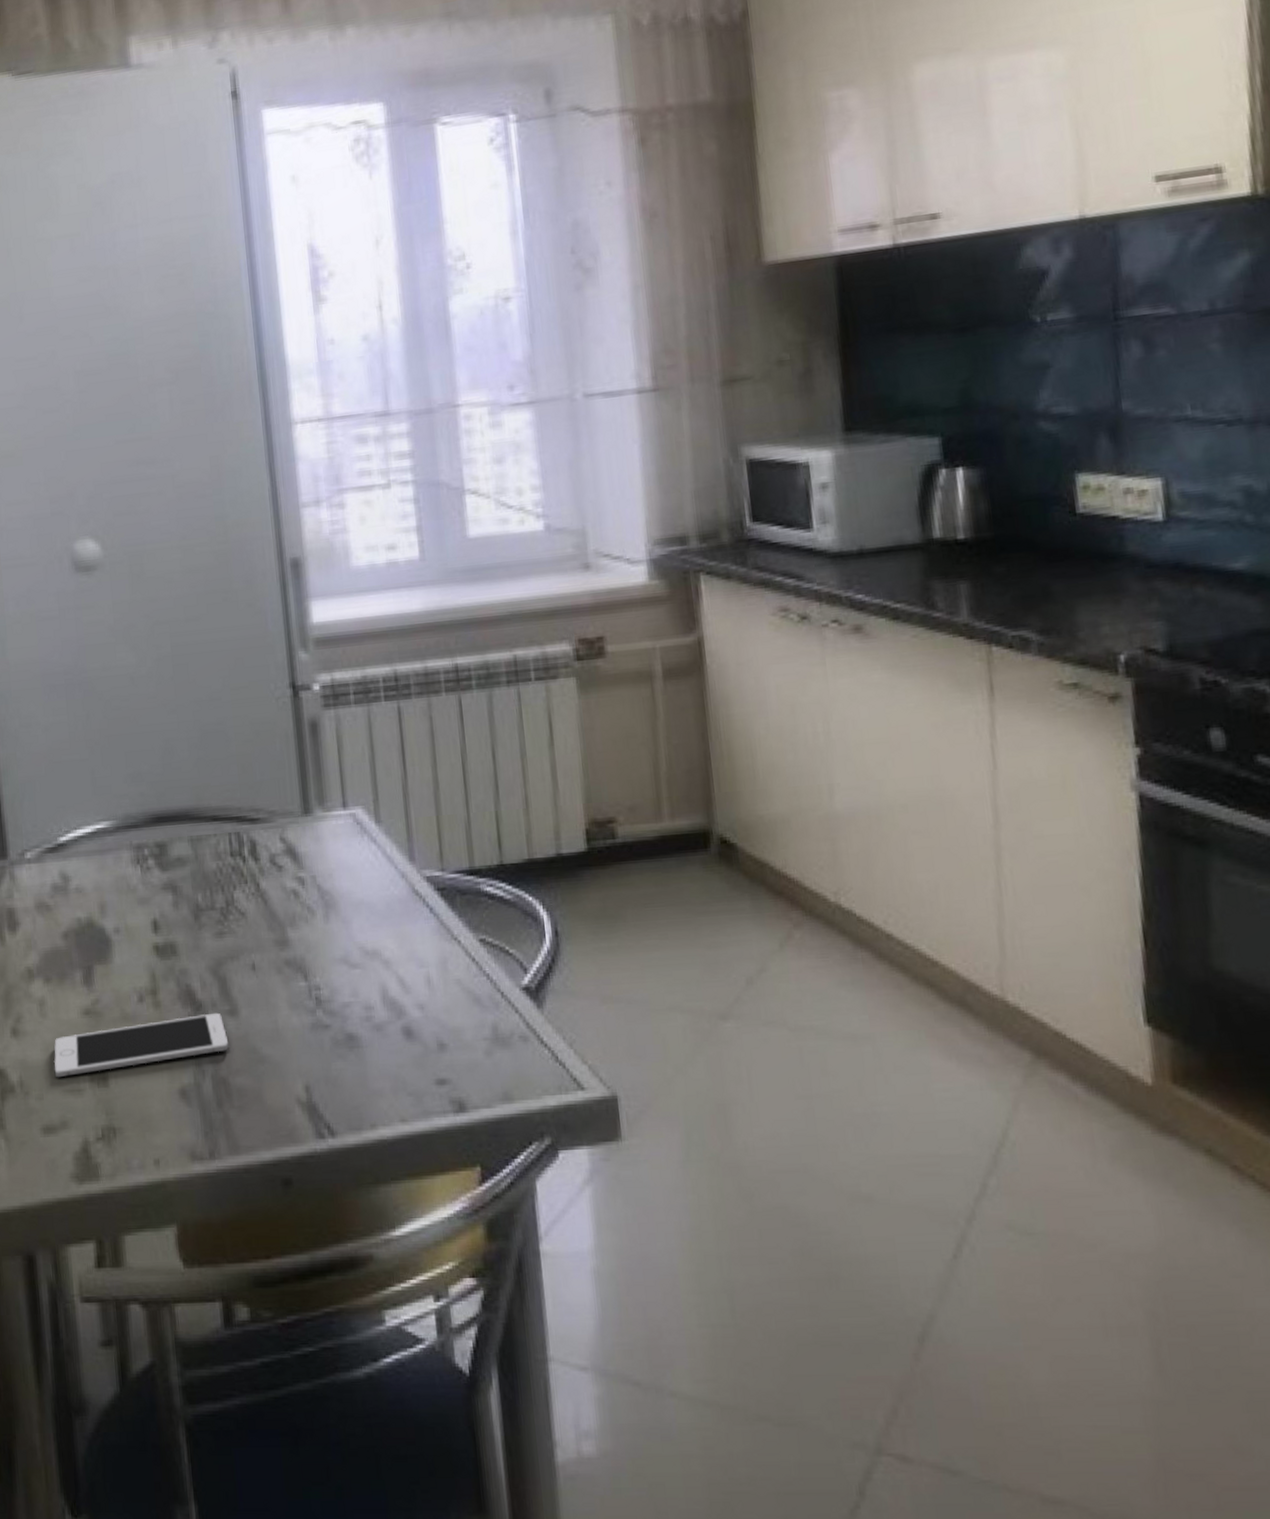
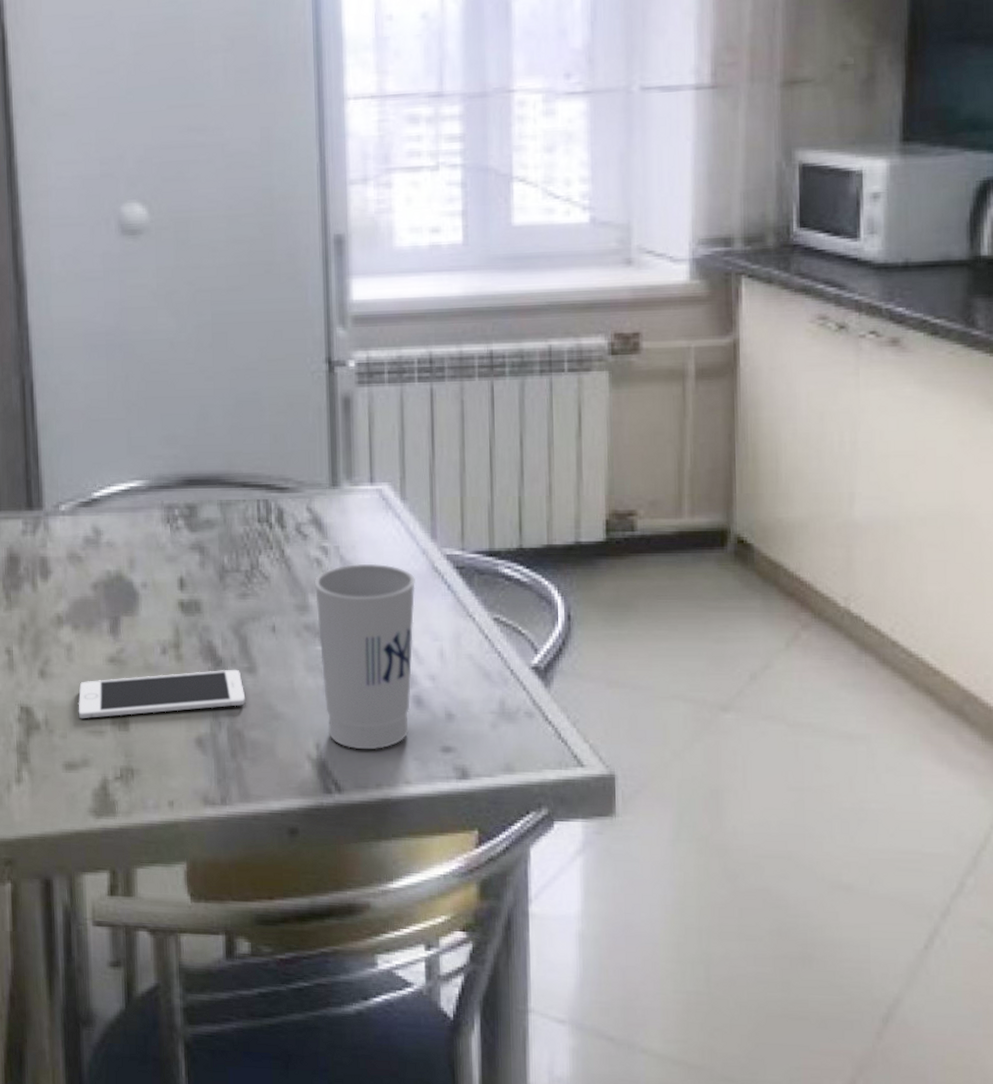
cup: none [292,890,401,1089] -> present [314,563,415,749]

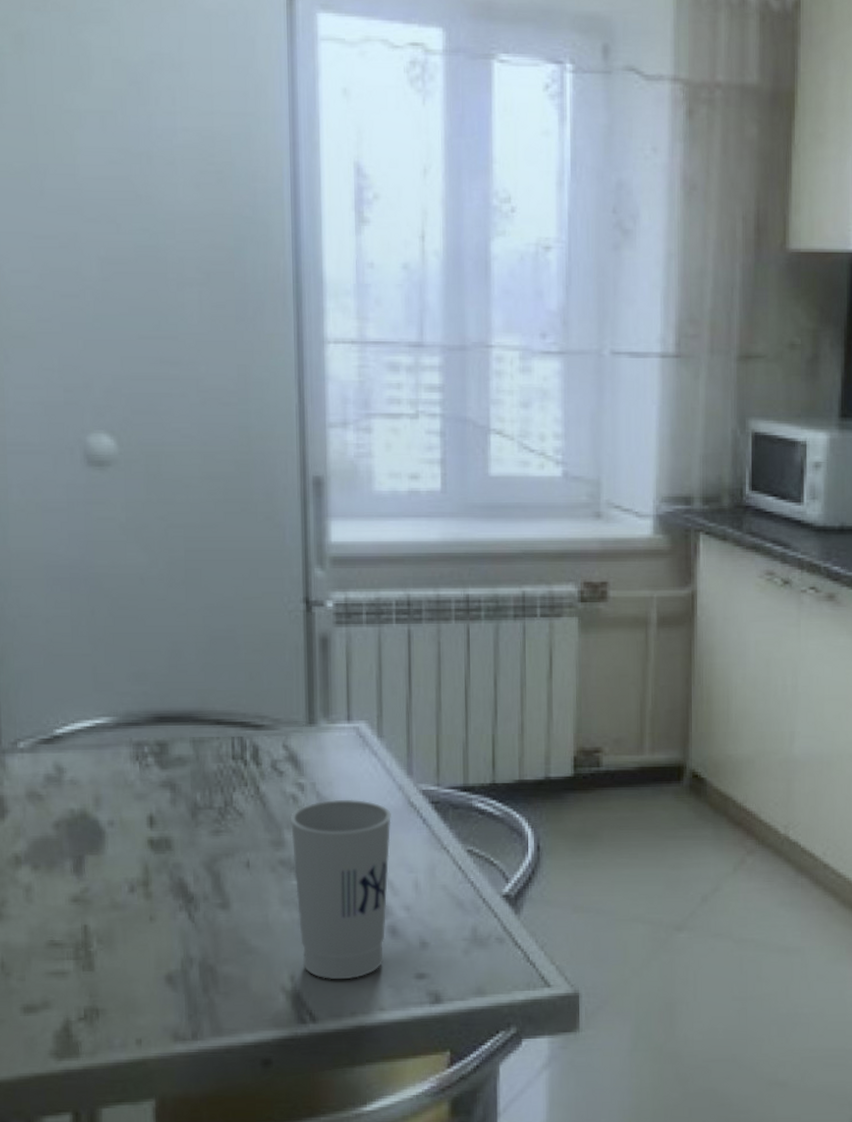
cell phone: present [78,669,246,719] -> none [38,905,219,961]

